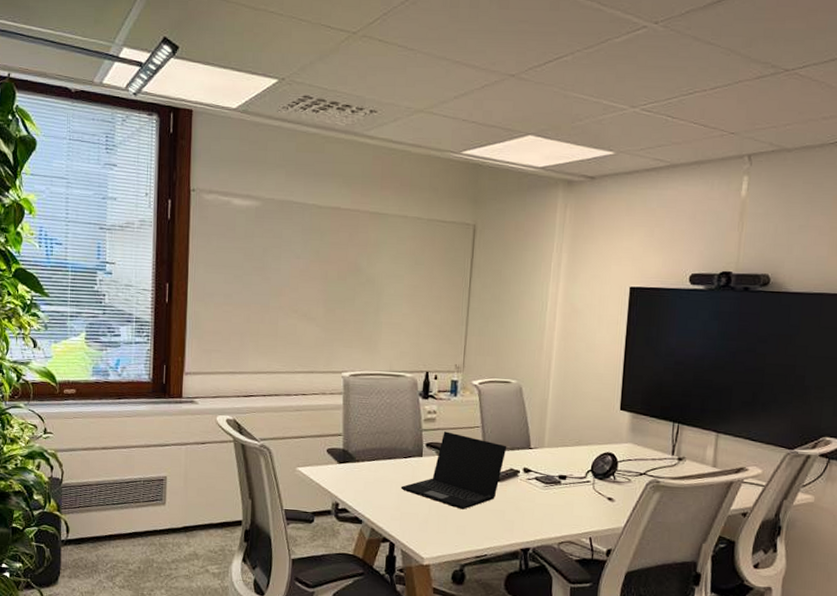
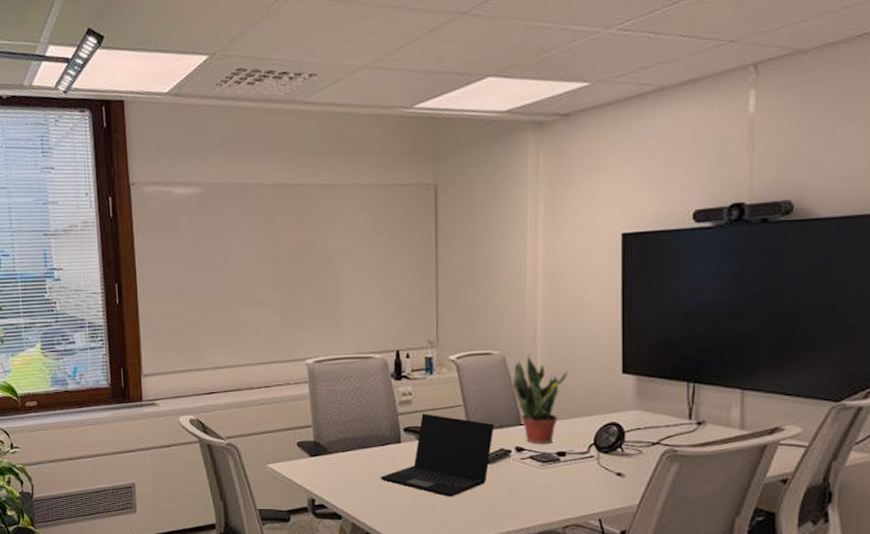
potted plant: none [525,385,575,467] -> present [512,353,569,444]

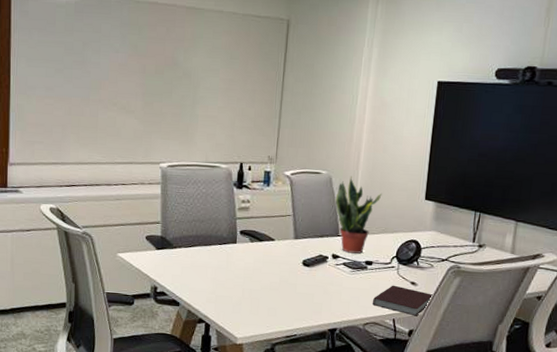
laptop: present [380,414,495,497] -> none [215,220,317,293]
notebook: none [572,478,647,514] -> present [373,285,434,316]

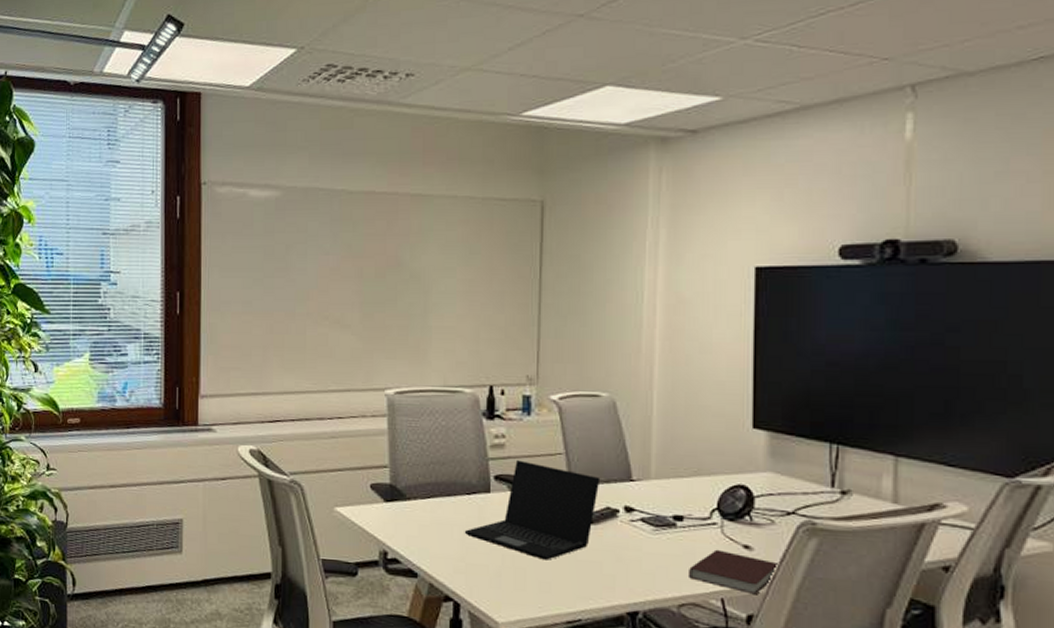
laptop: none [215,220,317,293] -> present [464,460,601,560]
potted plant: present [335,176,382,254] -> none [622,398,689,505]

